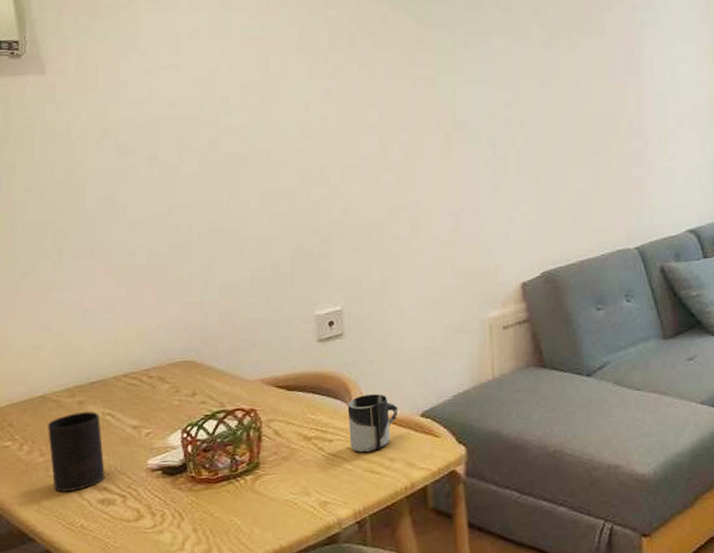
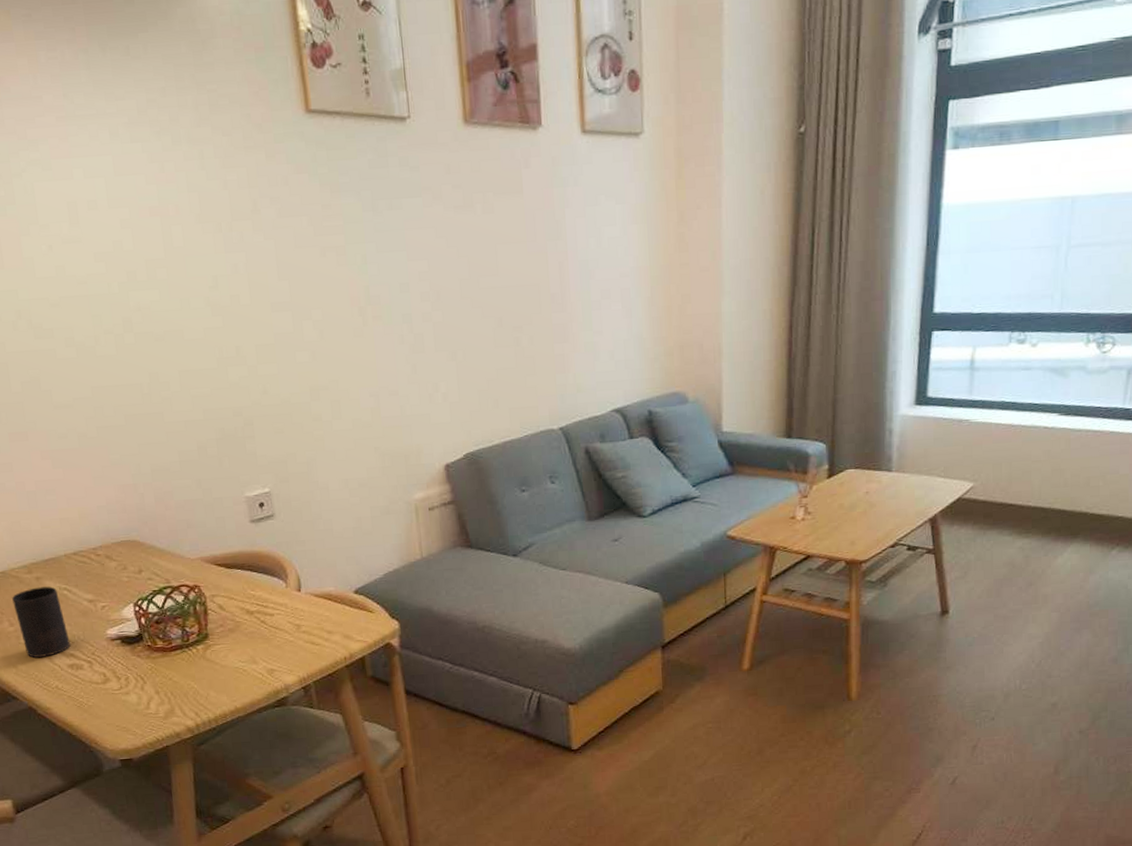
cup: present [347,394,399,453] -> none [284,572,333,626]

